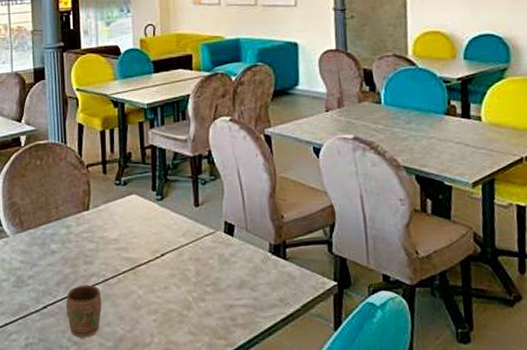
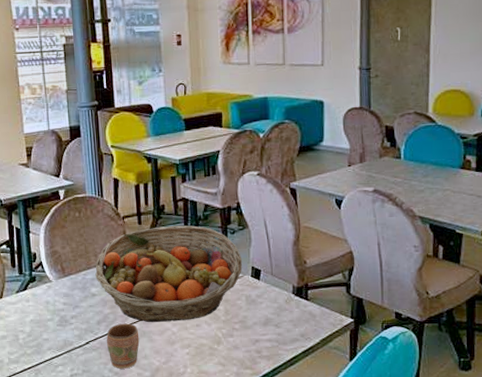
fruit basket: none [56,175,215,285] -> present [95,225,243,323]

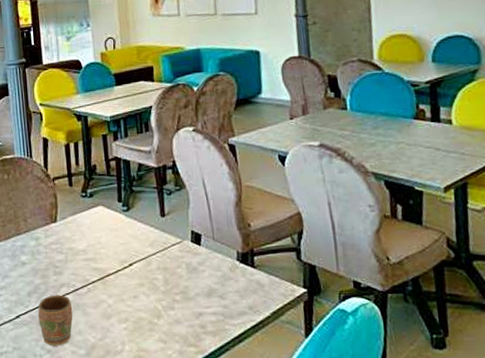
fruit basket: present [95,225,243,323] -> none [25,186,182,294]

